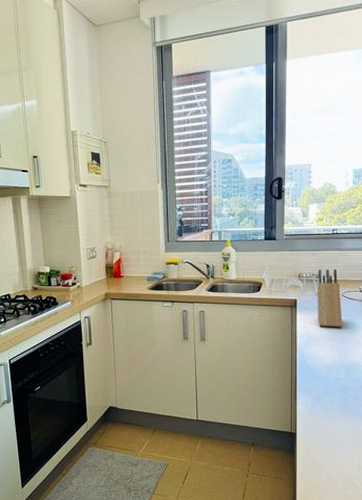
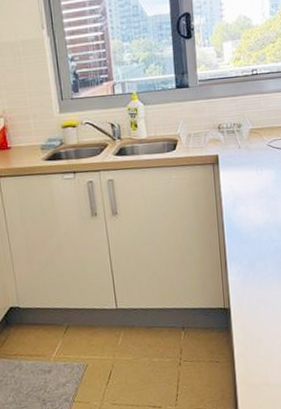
knife block: present [316,269,343,328] -> none [239,115,272,184]

